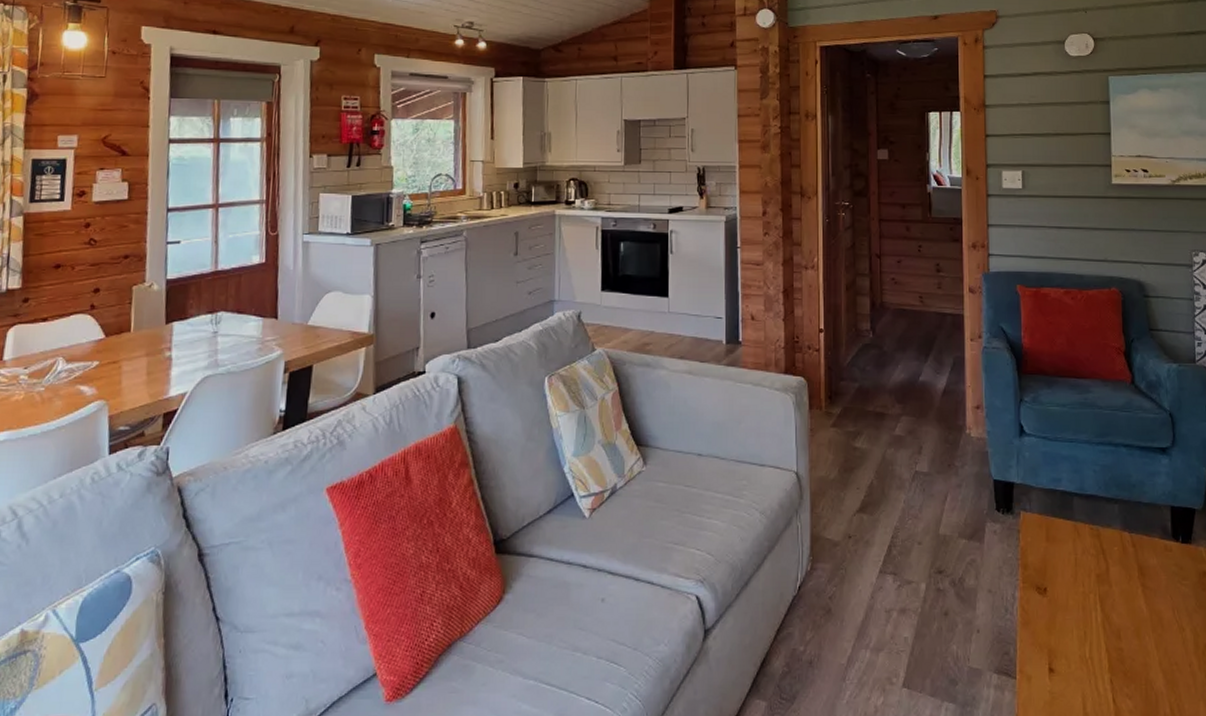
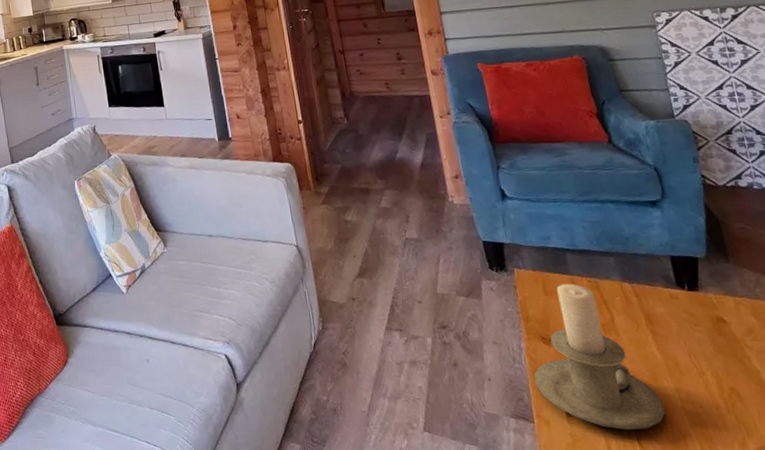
candle holder: none [1023,530,1143,687] -> present [534,283,666,430]

